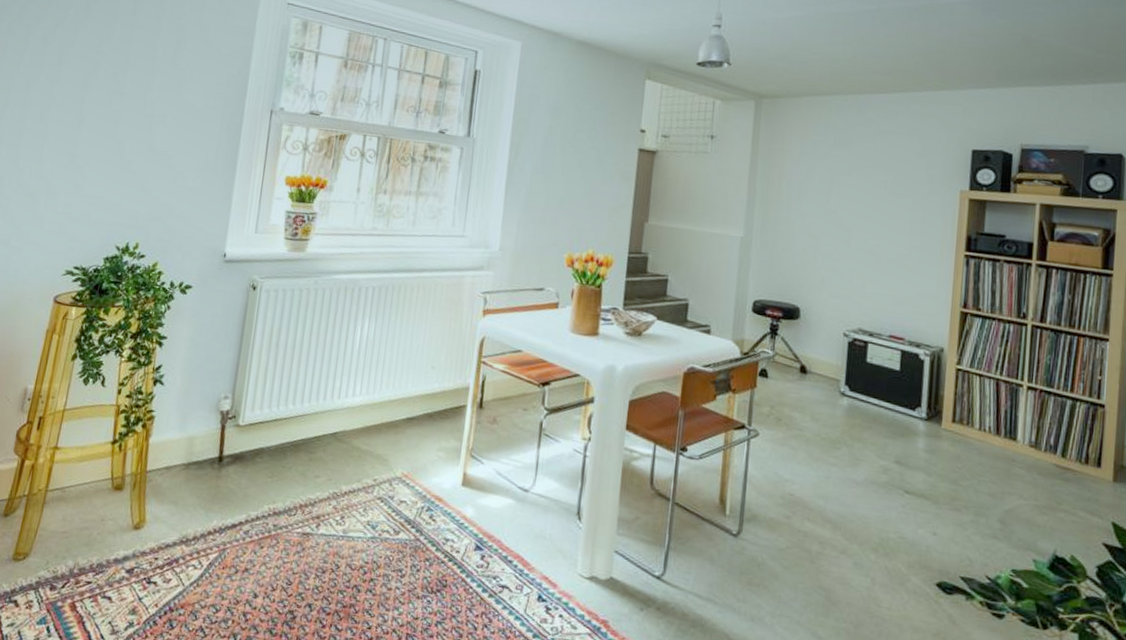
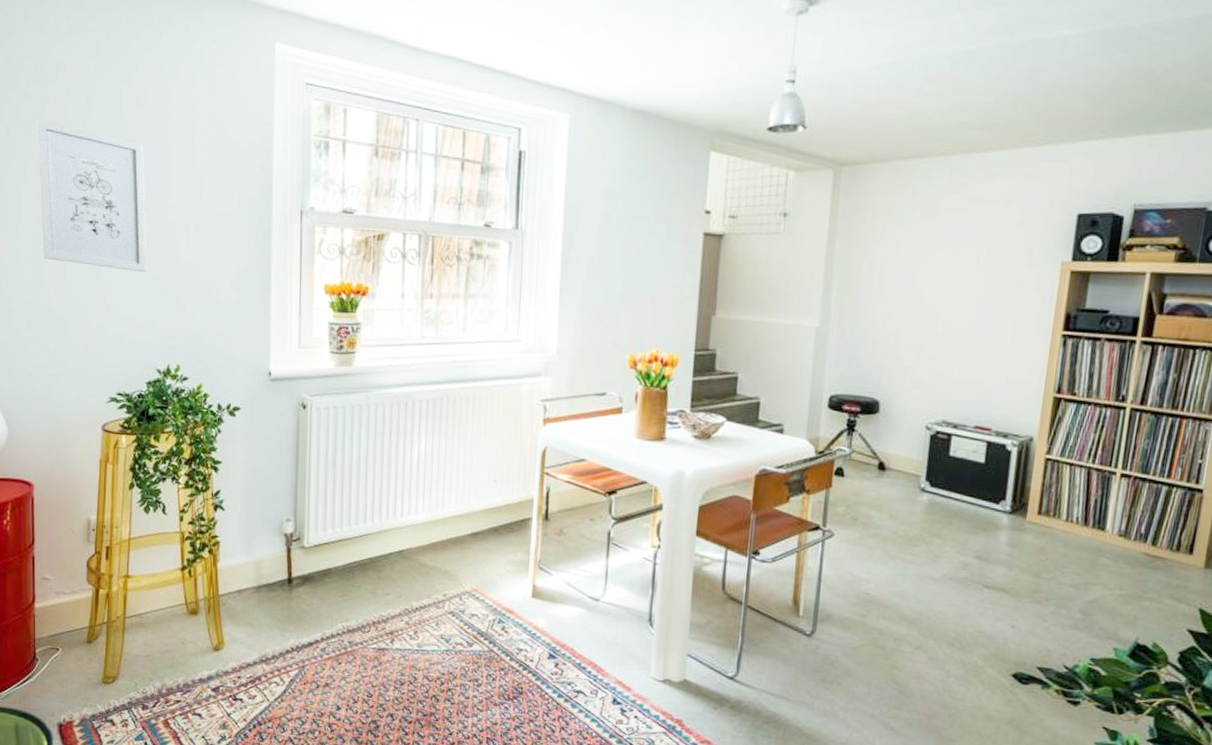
wall art: none [23,20,133,158] -> present [37,119,147,273]

